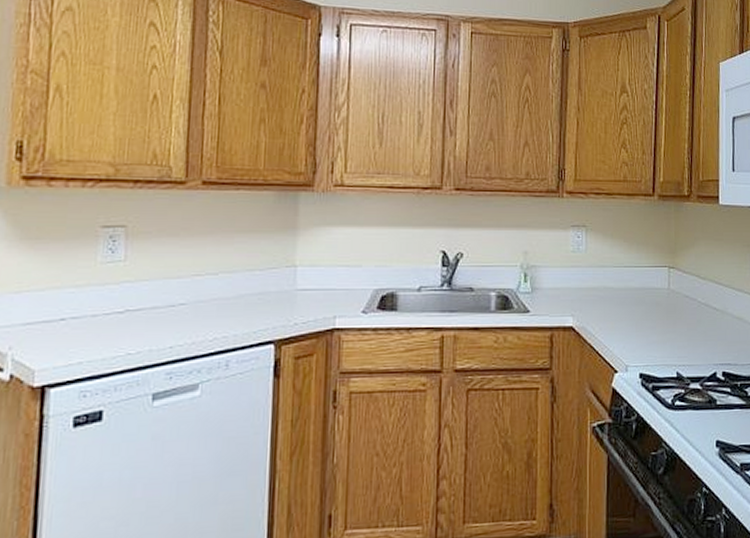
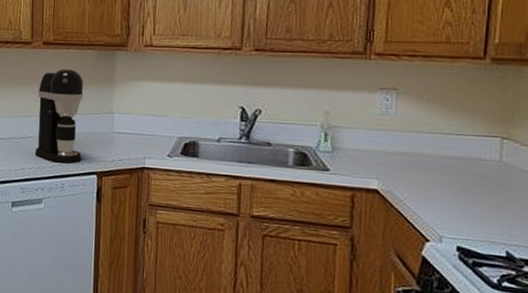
coffee maker: none [188,214,258,334] -> present [34,69,84,164]

